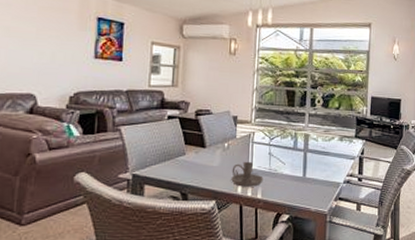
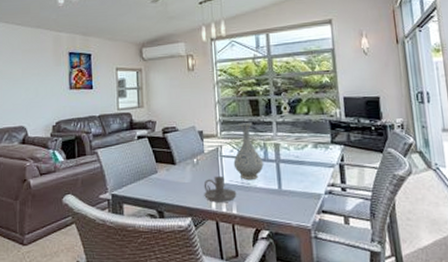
vase: none [263,112,292,166] -> present [233,122,264,180]

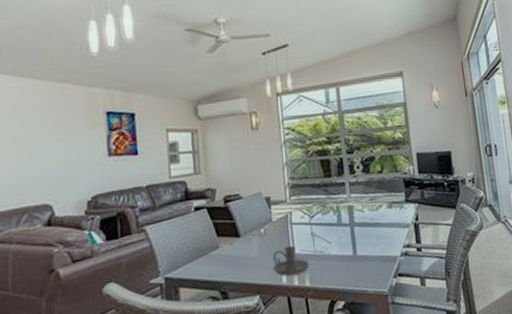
vase: present [233,122,264,180] -> none [305,184,337,248]

